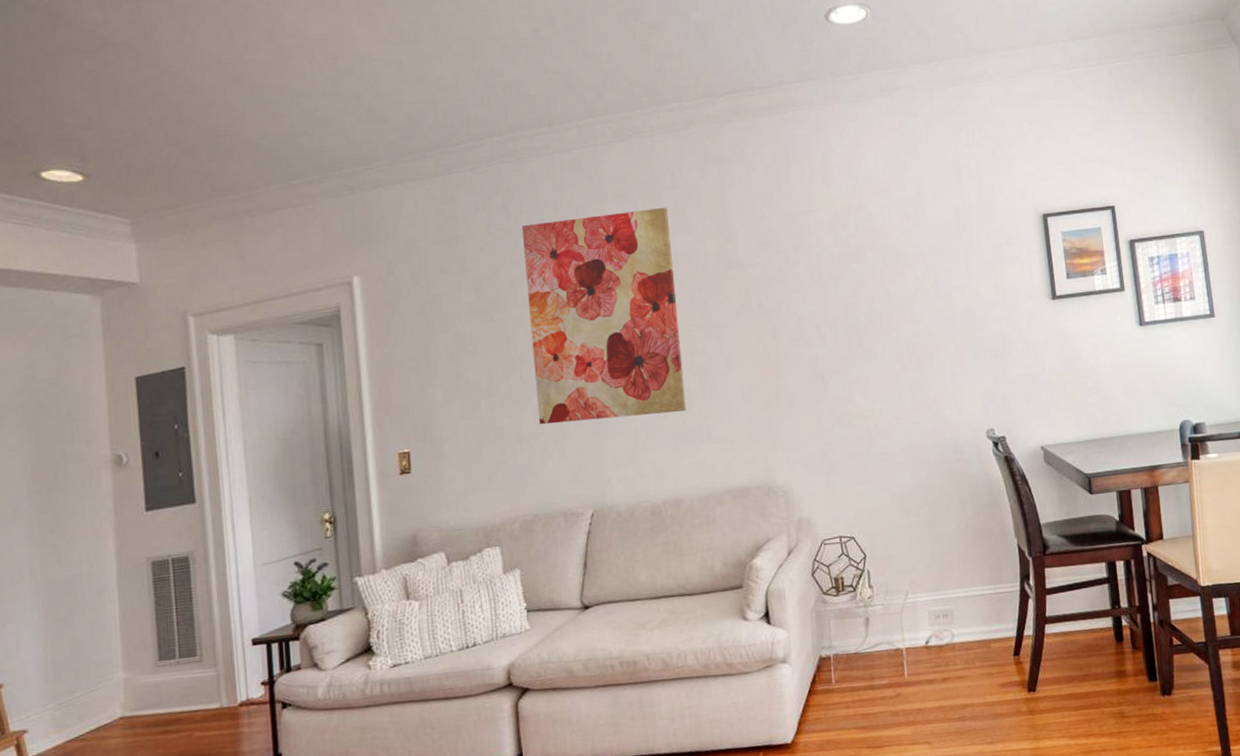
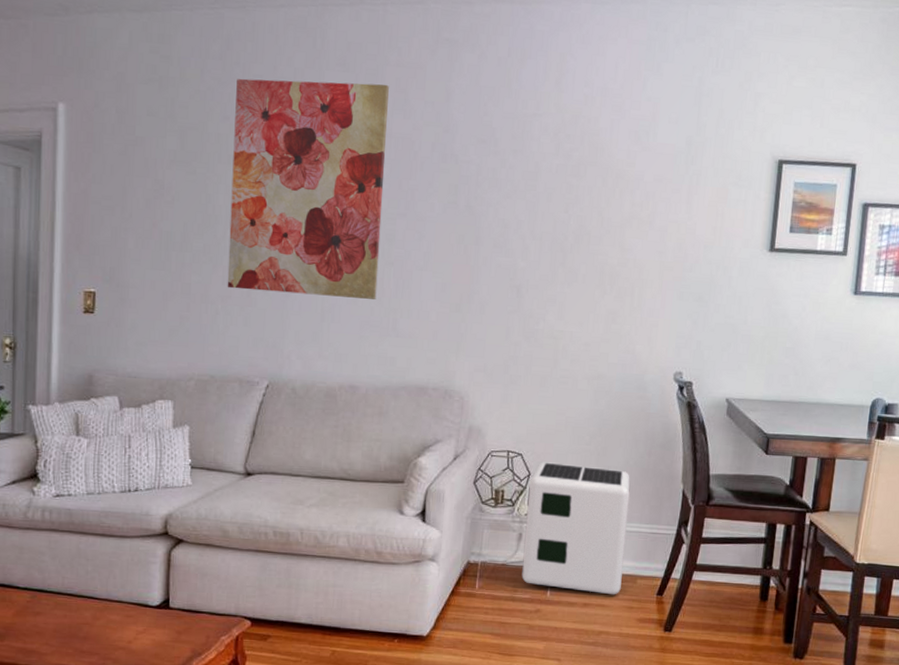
air purifier: none [866,535,977,669] -> present [521,462,631,595]

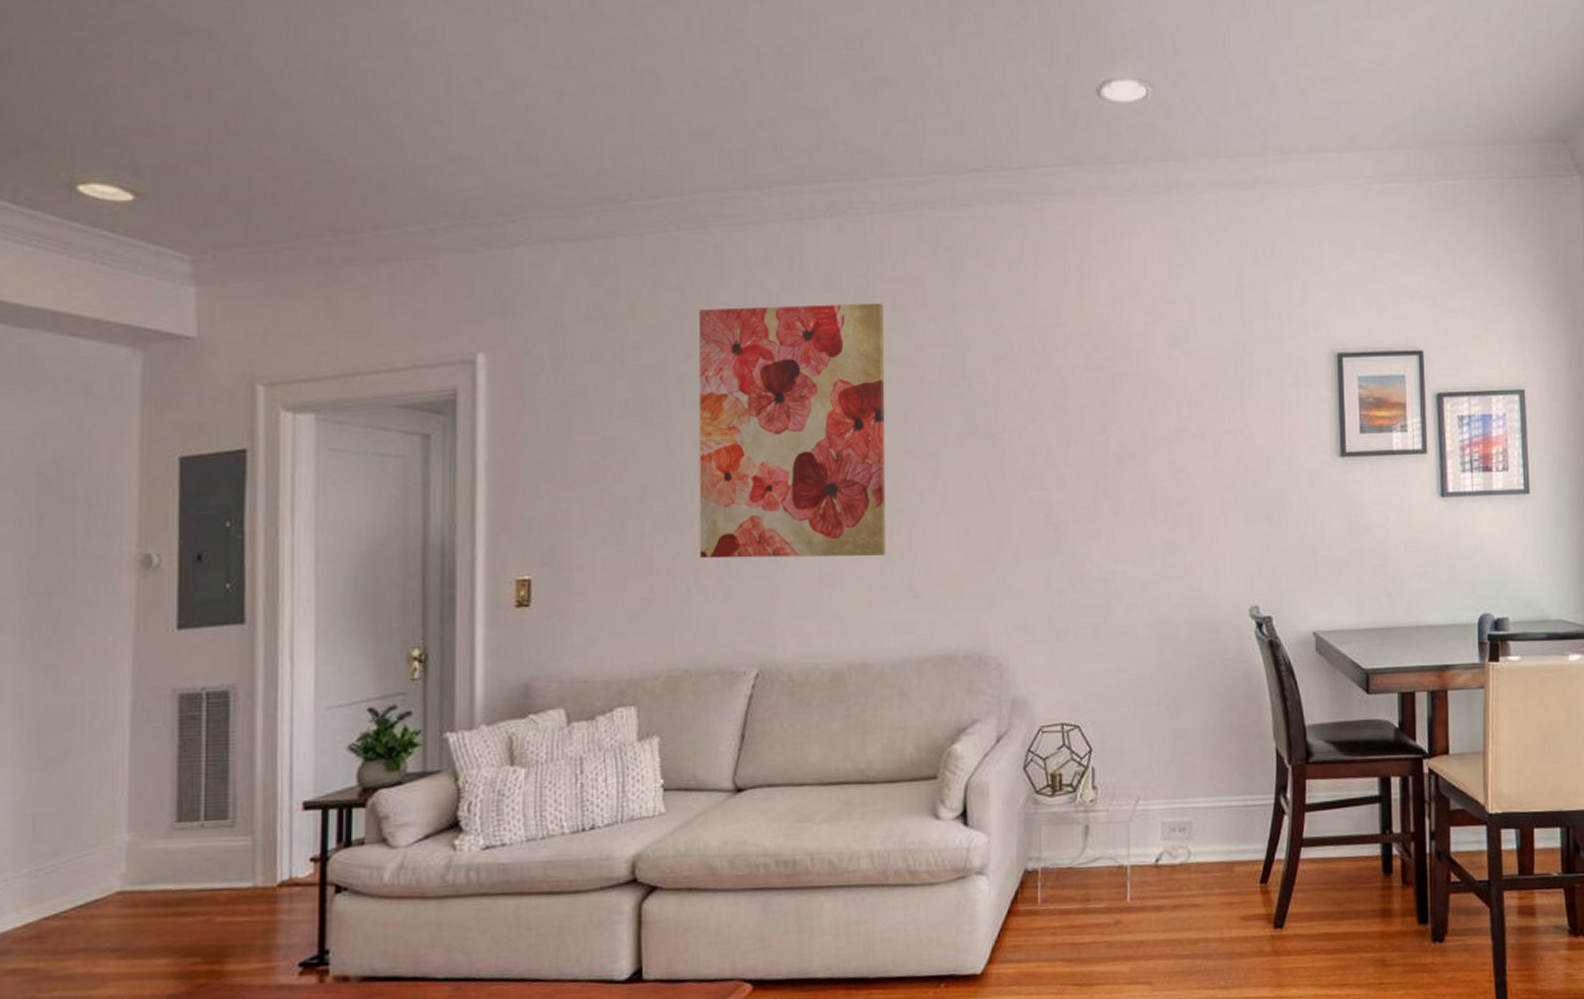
air purifier: present [521,462,631,595] -> none [1091,732,1216,891]

